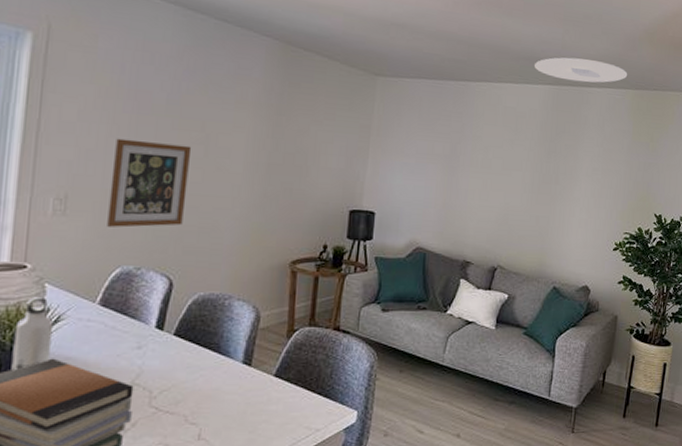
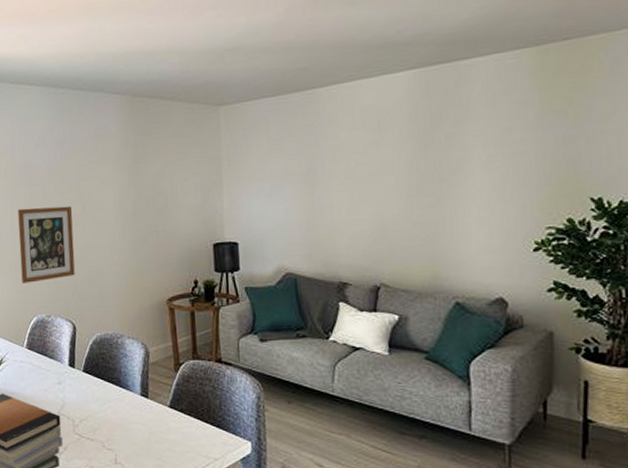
ceiling light: present [535,57,628,83] -> none [391,23,521,59]

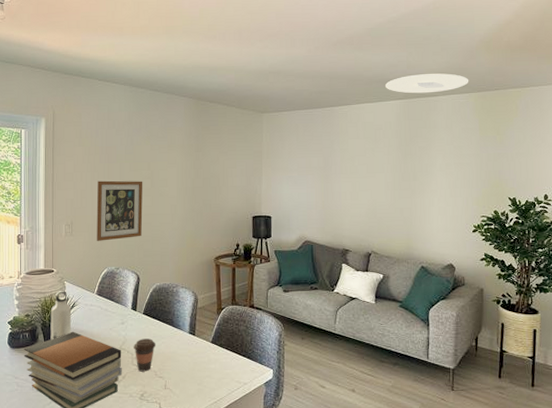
coffee cup: none [74,402,102,442] -> present [134,338,156,372]
ceiling light: none [391,23,521,59] -> present [386,73,469,94]

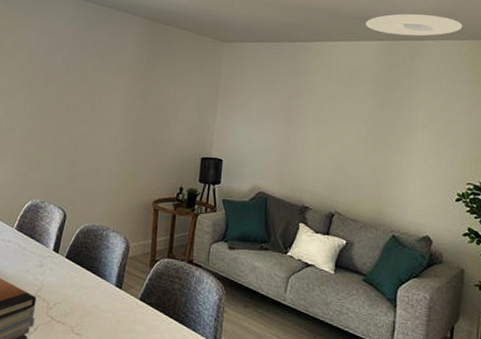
wall art: present [96,180,143,241] -> none [23,101,83,169]
coffee cup: present [134,338,156,372] -> none [50,286,77,326]

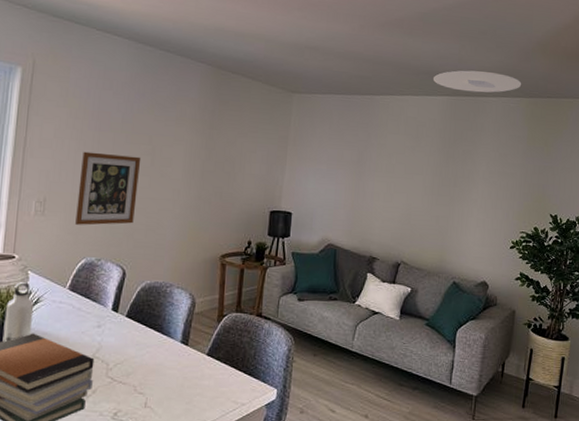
wall art: none [23,101,83,169] -> present [75,151,141,226]

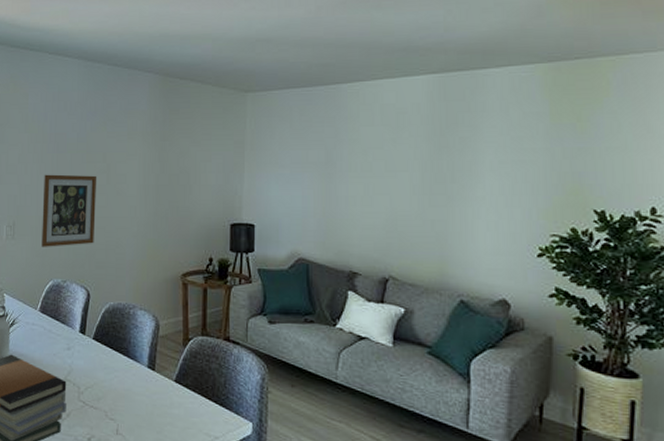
ceiling light: present [433,70,522,93] -> none [413,37,536,66]

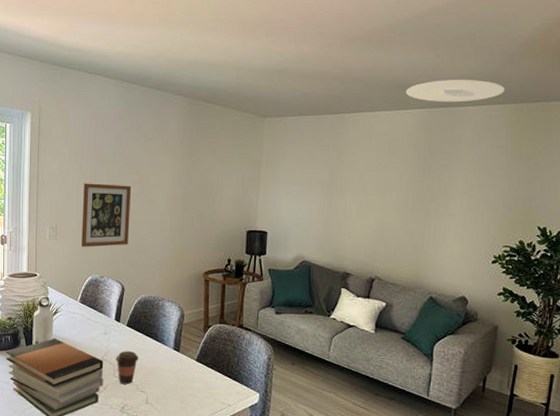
coffee cup: none [81,369,108,411] -> present [116,351,139,385]
ceiling light: none [413,37,536,66] -> present [406,80,505,102]

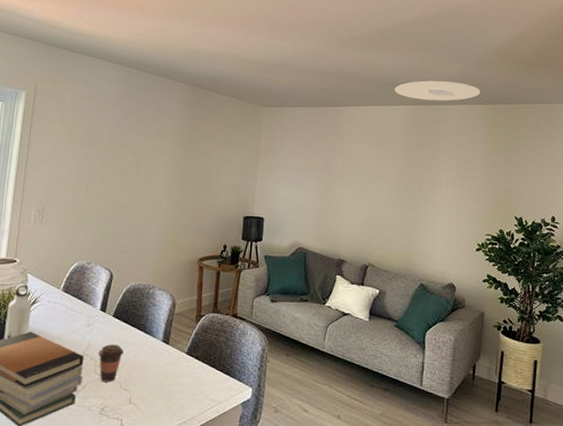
wall art: present [81,183,132,247] -> none [69,165,128,232]

